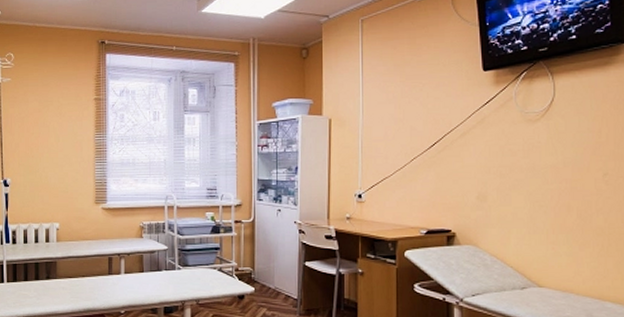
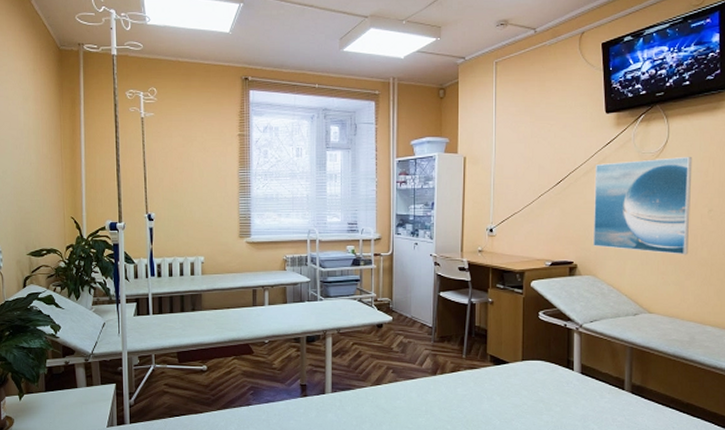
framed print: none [472,115,583,223] -> present [592,156,693,255]

